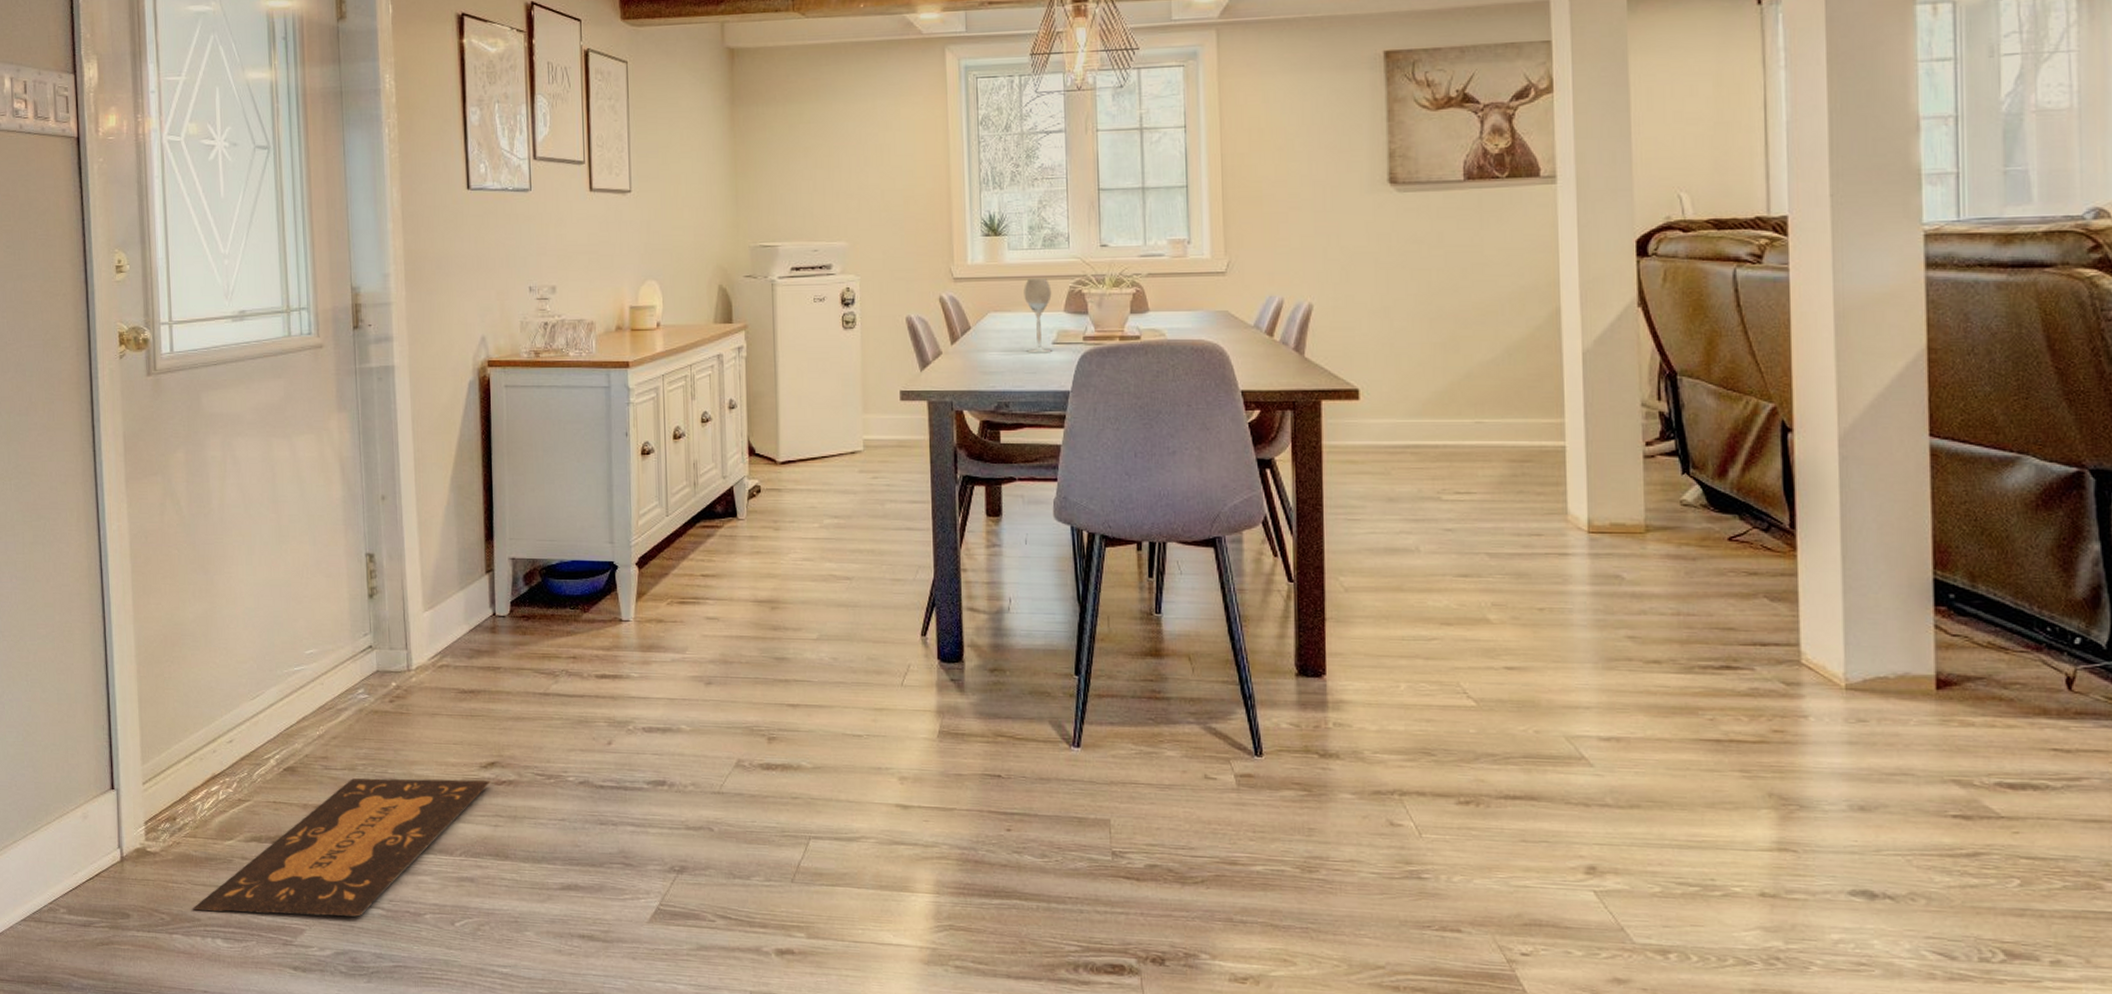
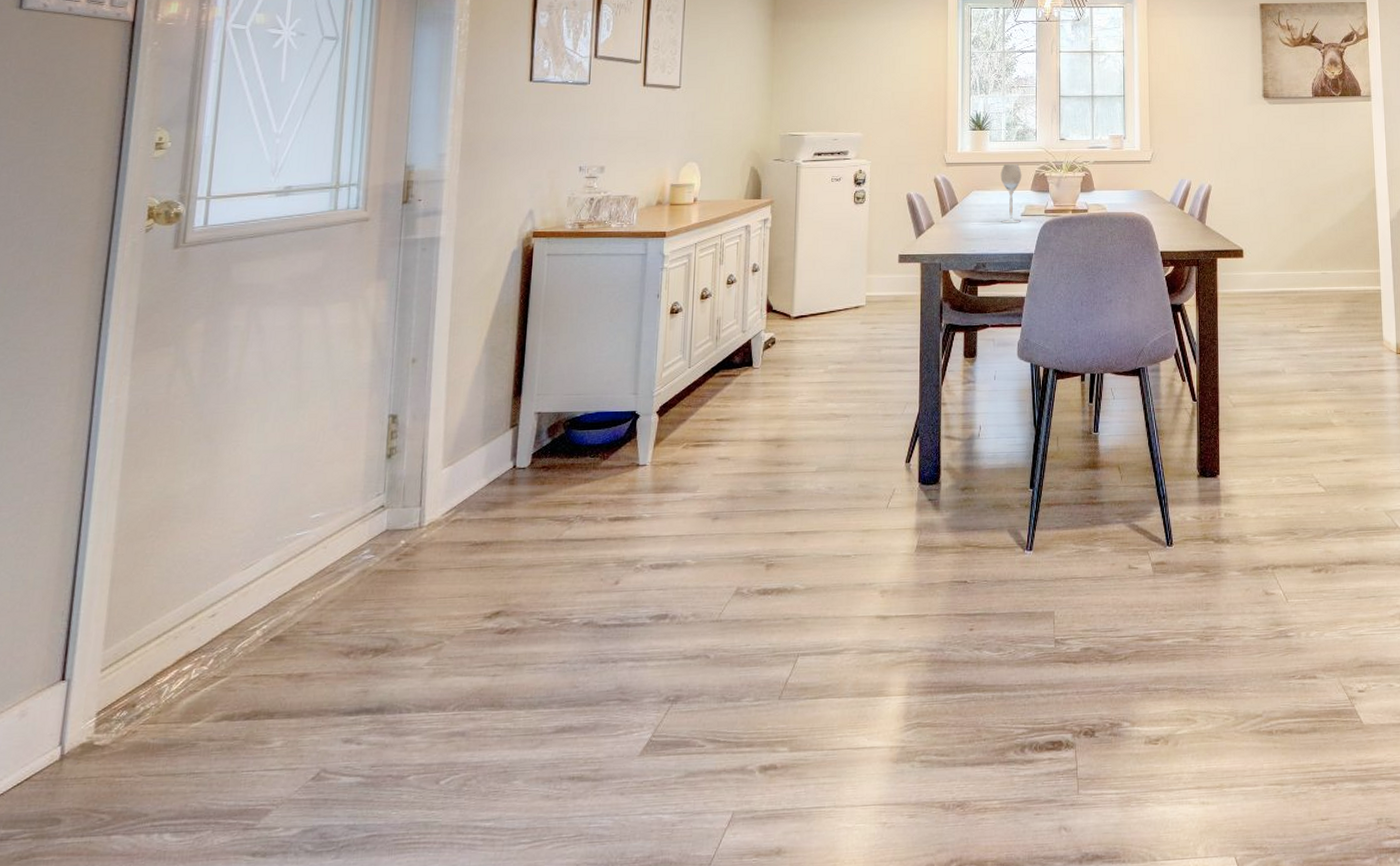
doormat: present [193,777,492,917] -> none [141,630,495,804]

